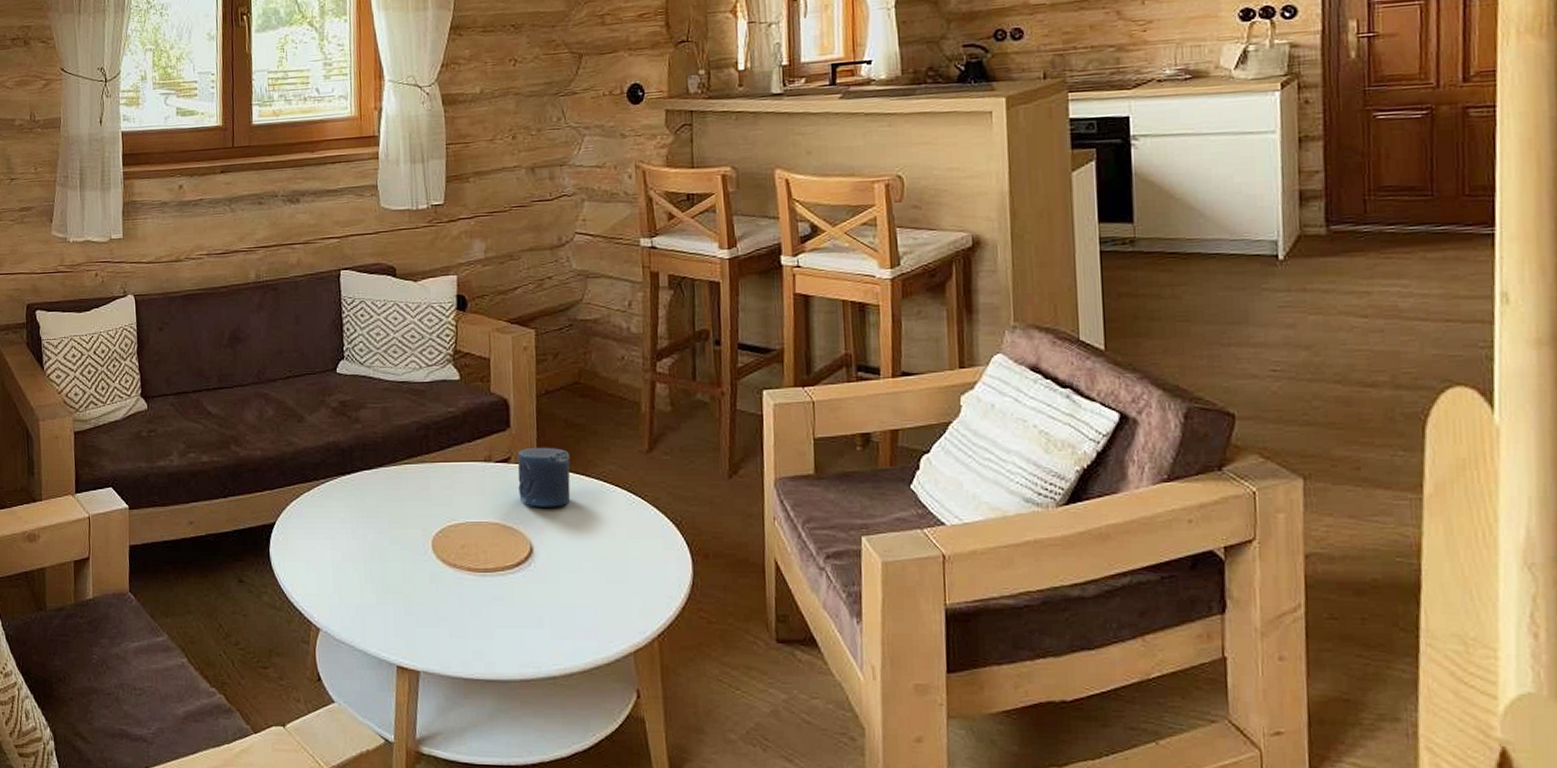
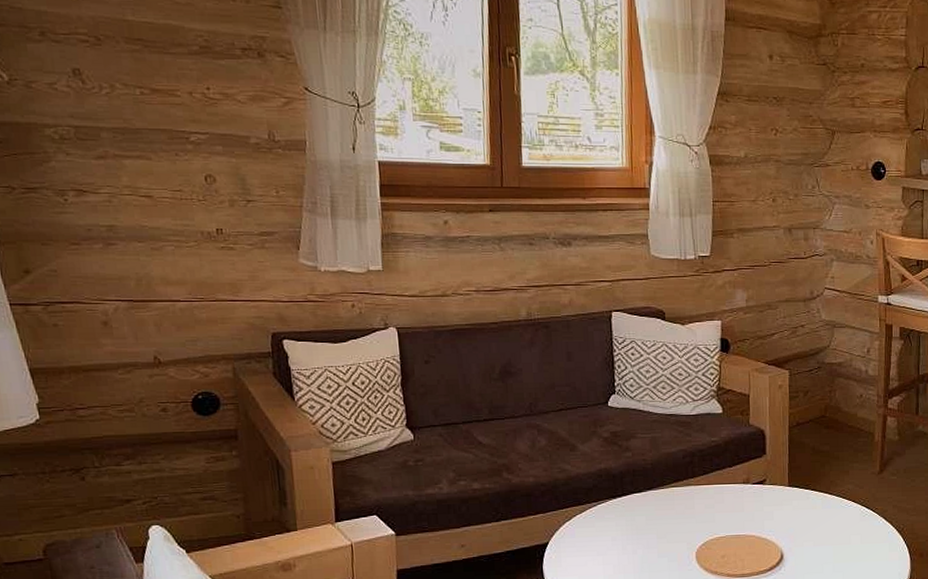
candle: present [517,447,571,507] -> none [771,470,816,521]

